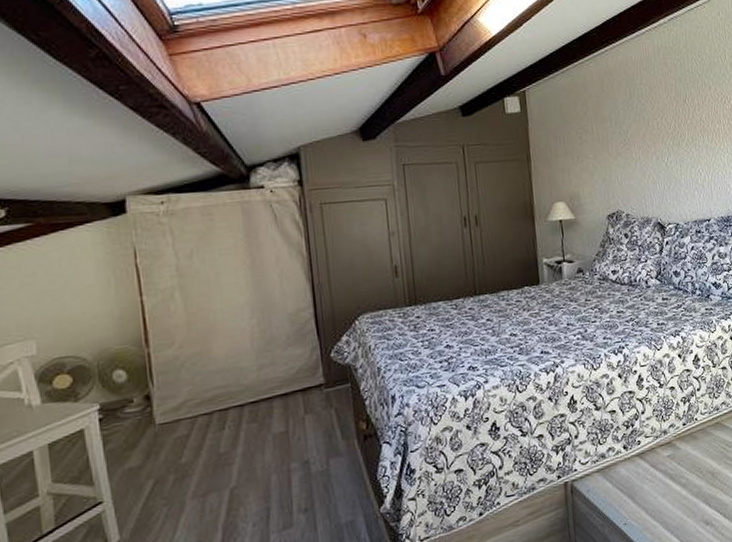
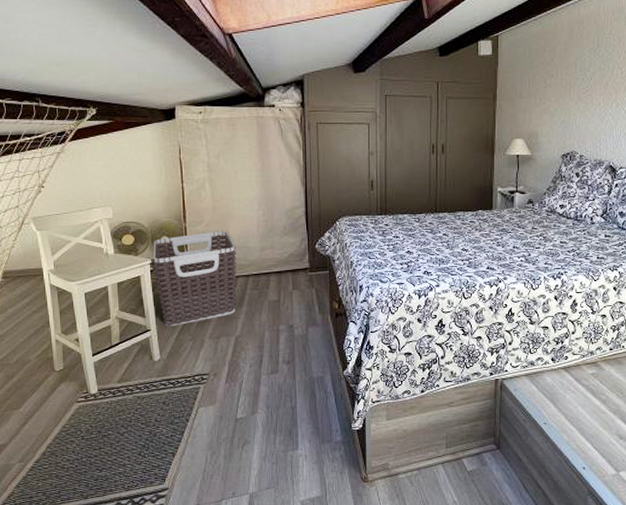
clothes hamper: none [100,351,228,493] -> present [152,231,237,326]

